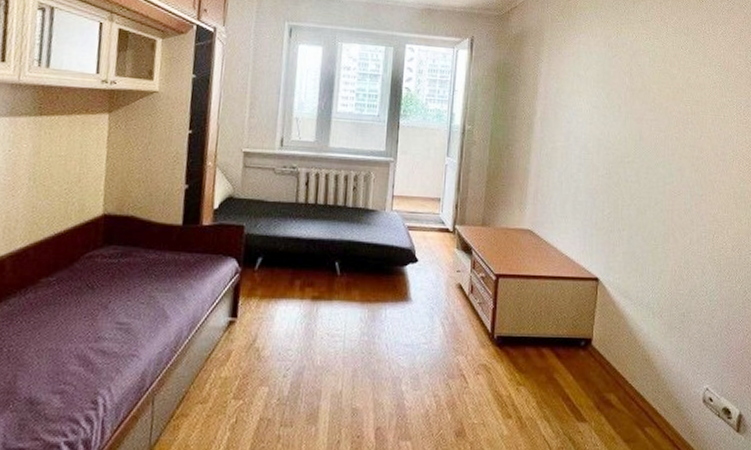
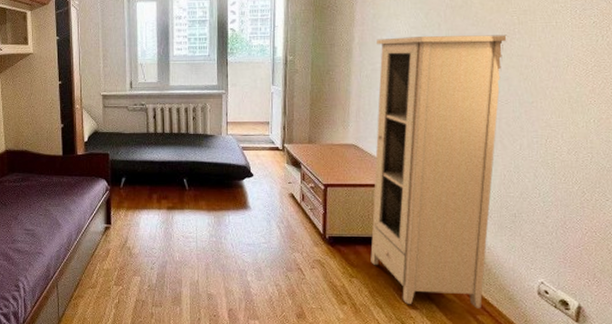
cupboard: none [540,115,682,420] -> present [370,35,508,309]

